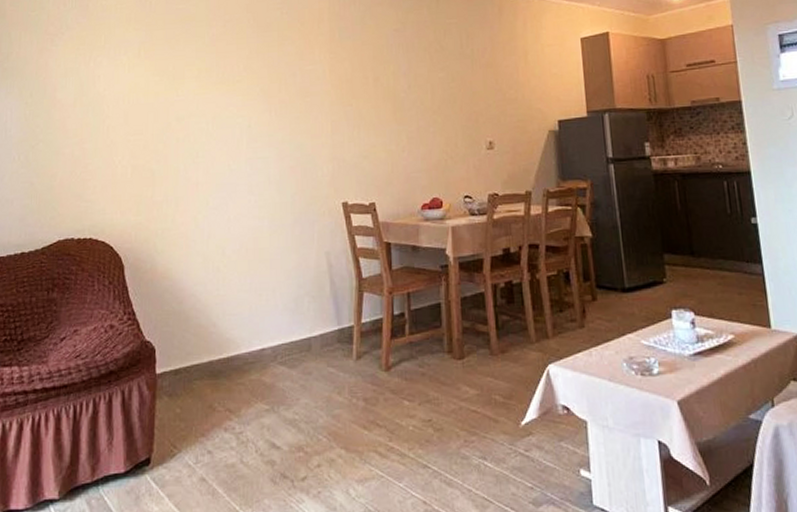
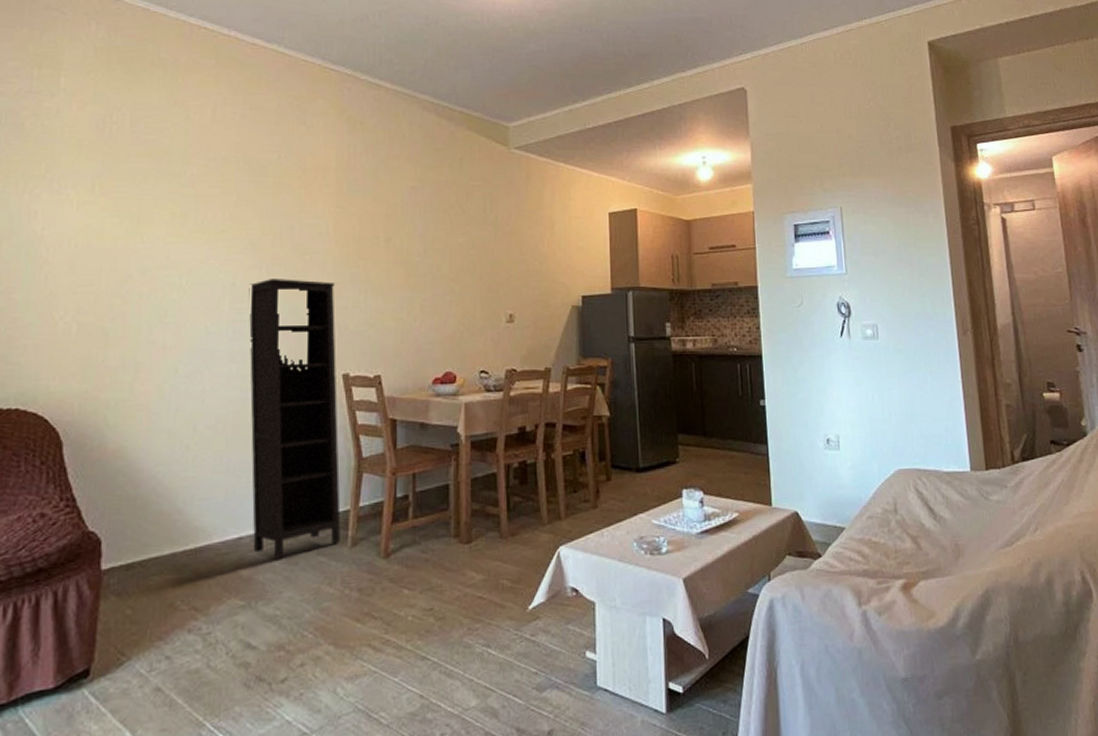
bookcase: none [261,119,347,369] -> present [248,279,341,559]

